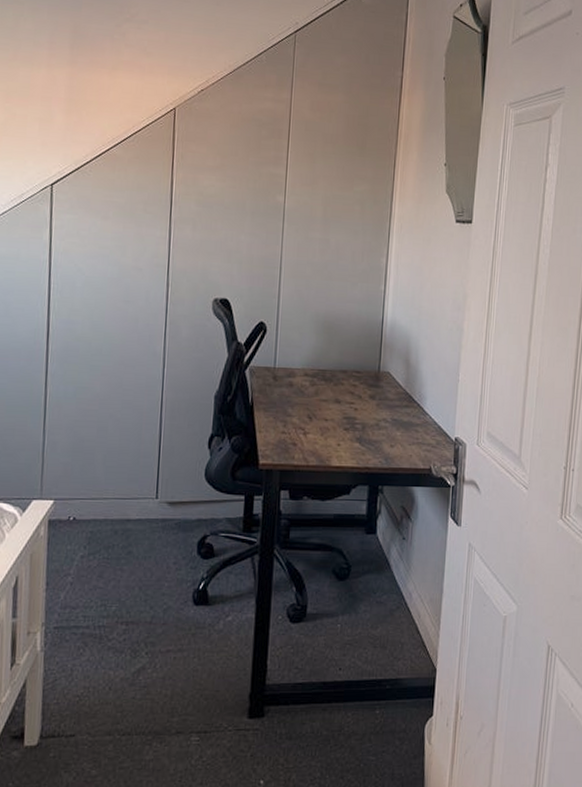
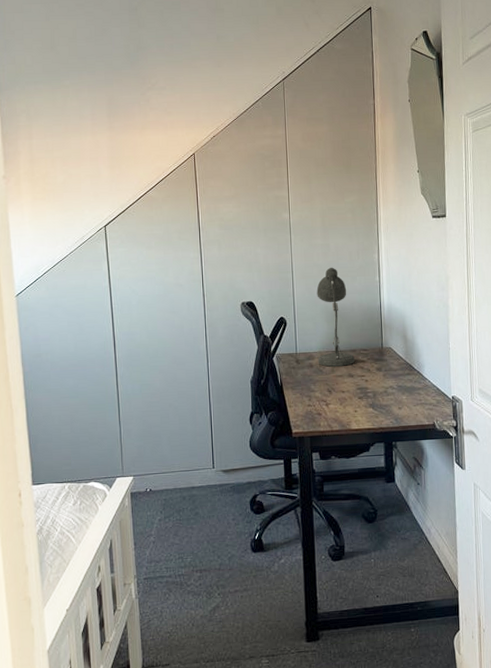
desk lamp: none [299,267,345,392] -> present [316,267,355,368]

